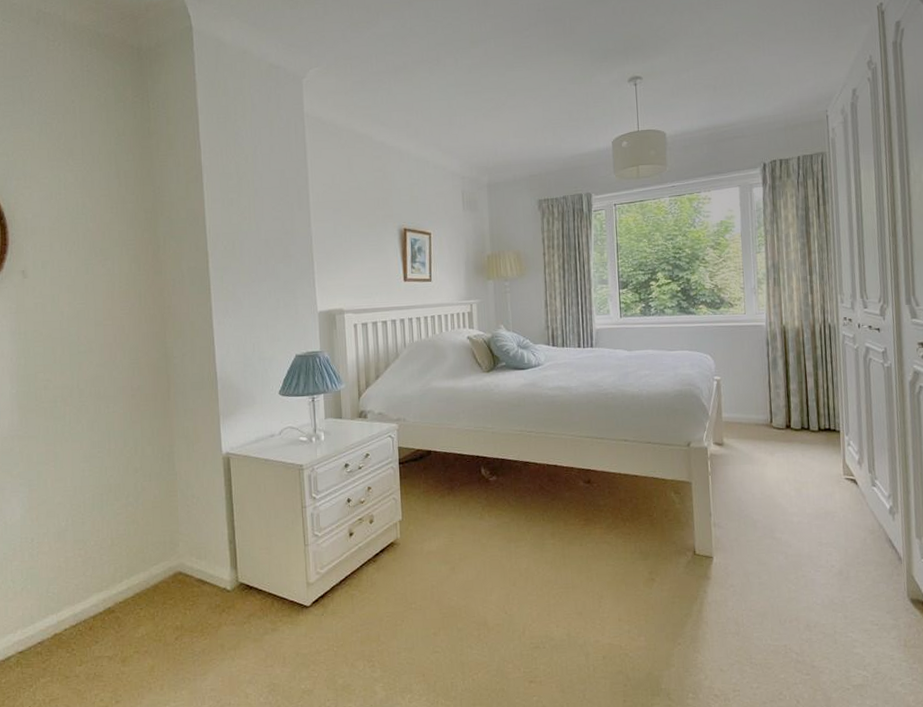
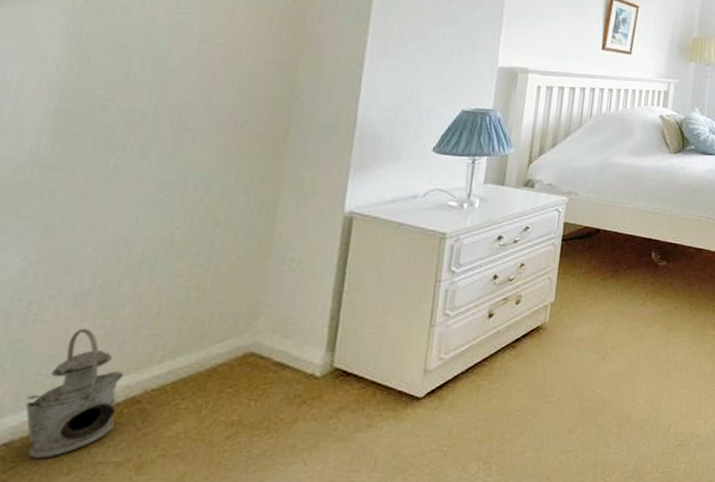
lantern: none [45,557,101,653] -> present [25,328,124,458]

